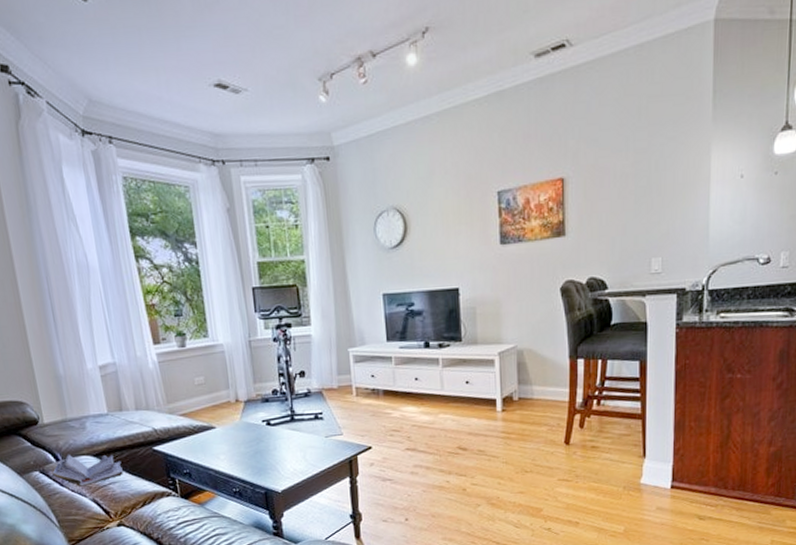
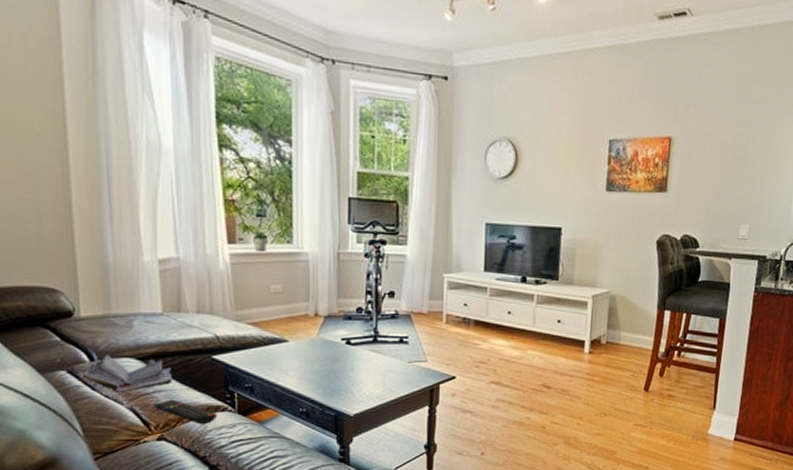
remote control: none [111,489,164,509] -> present [153,399,217,424]

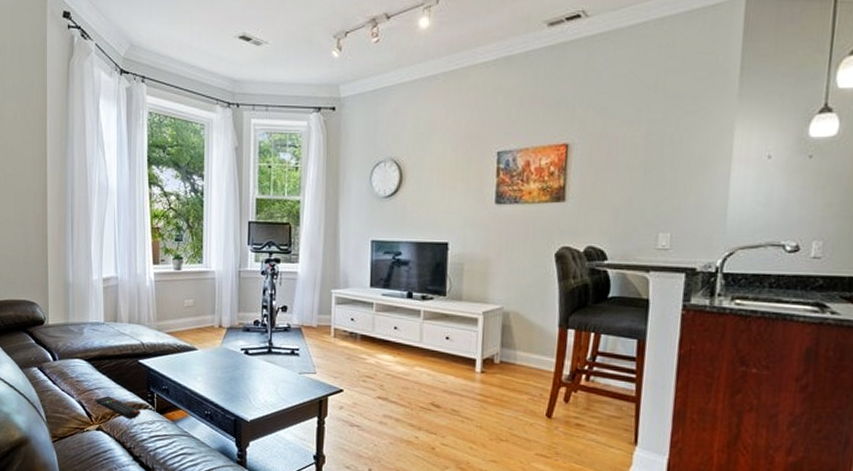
book: present [83,354,172,392] -> none [48,355,109,387]

